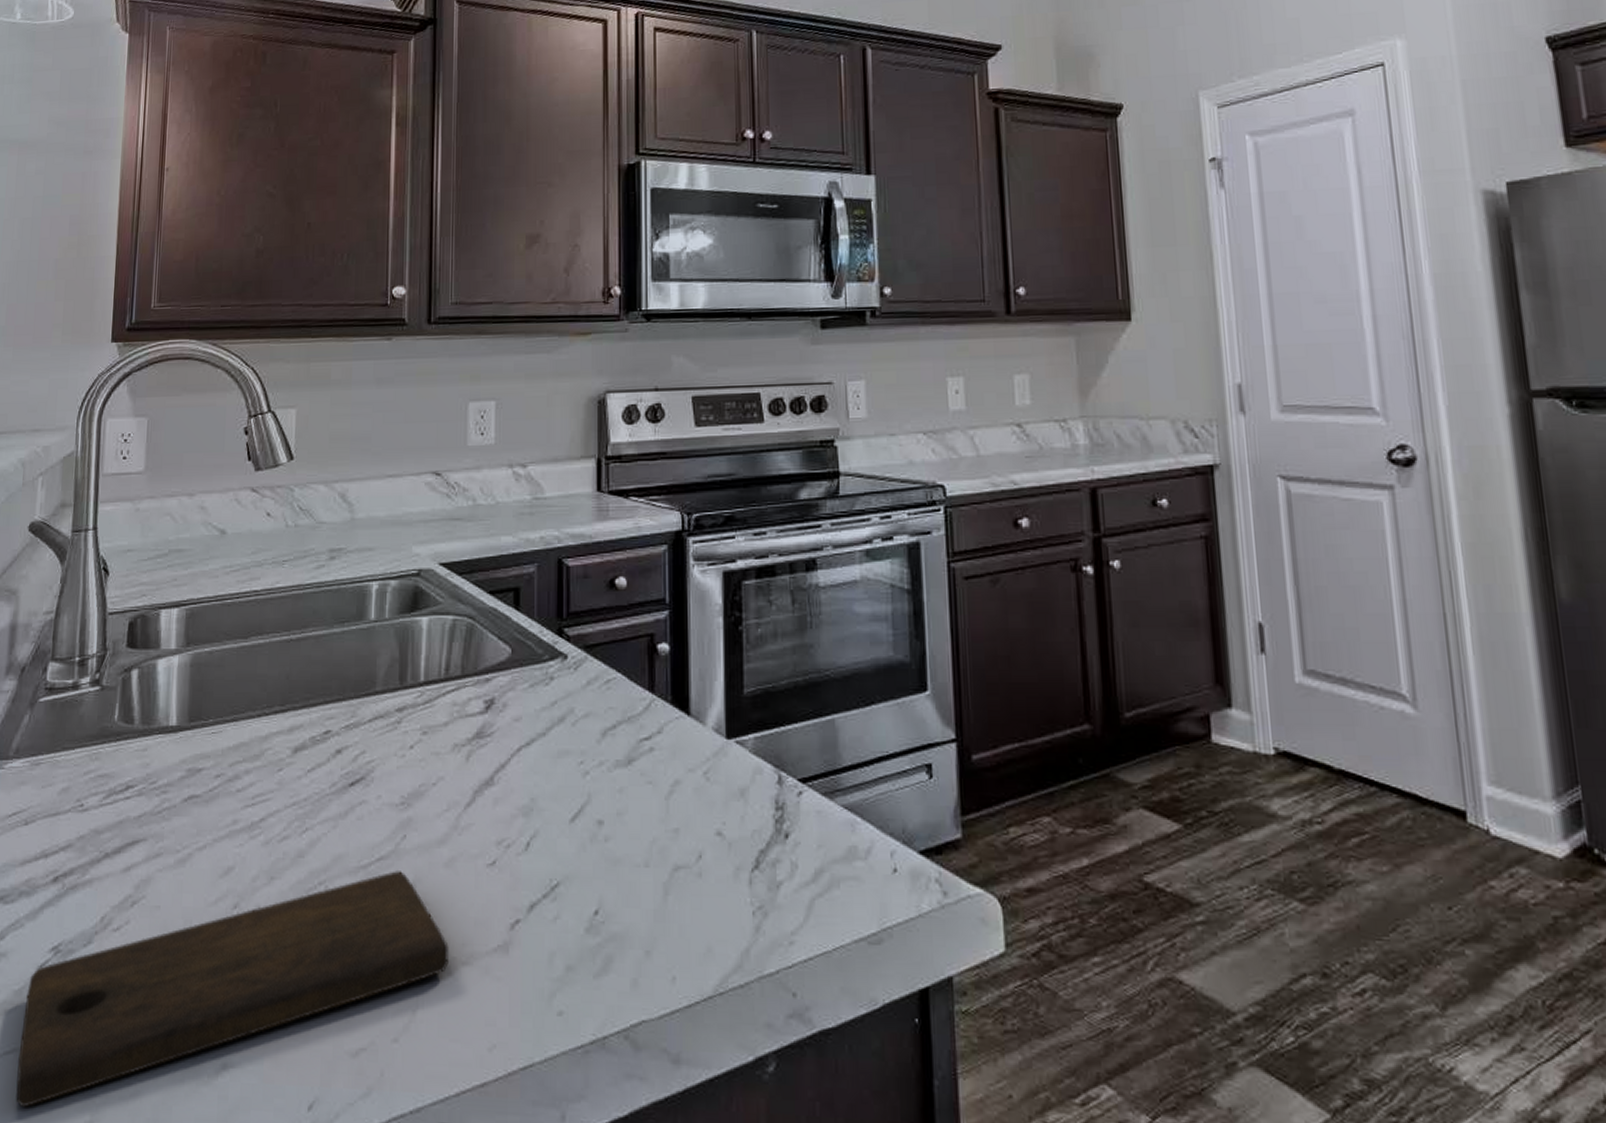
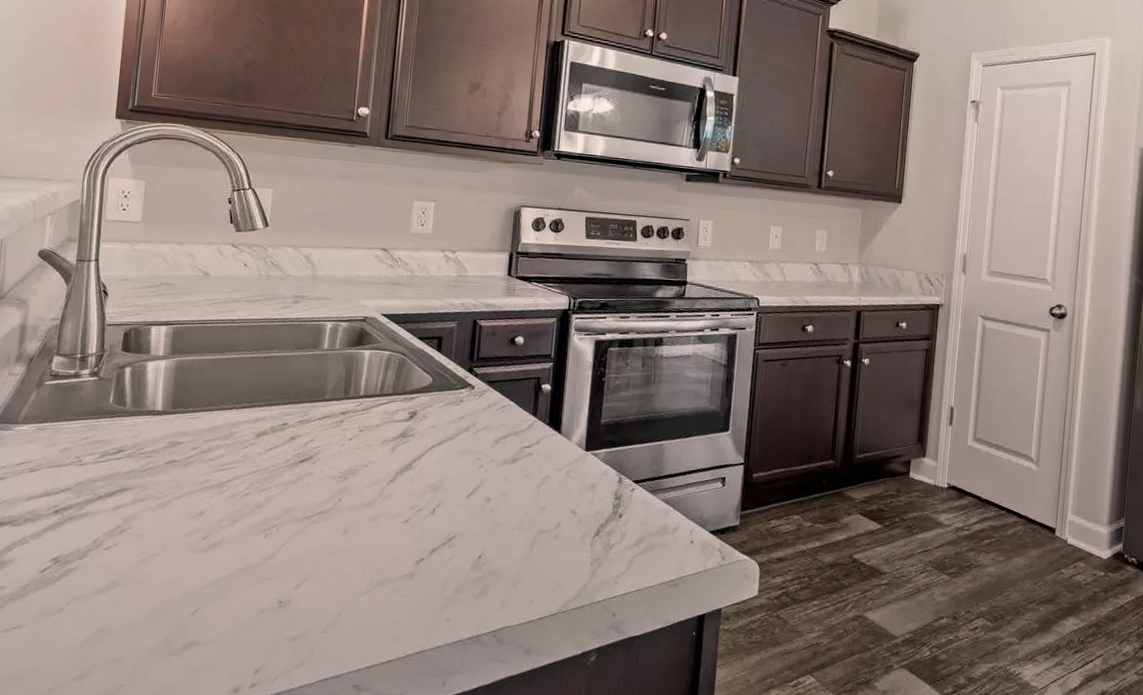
cutting board: present [16,871,449,1108] -> none [20,521,369,666]

